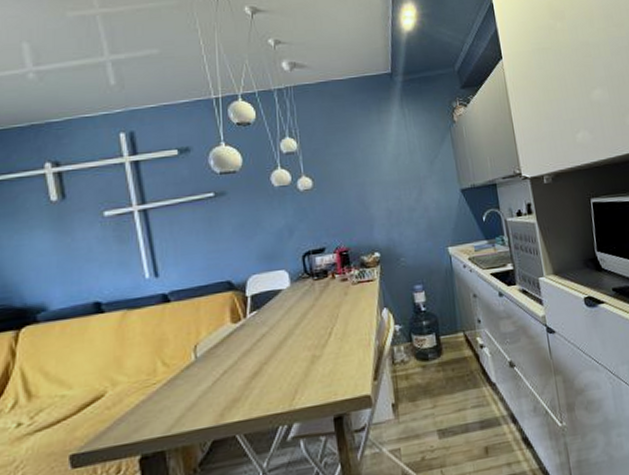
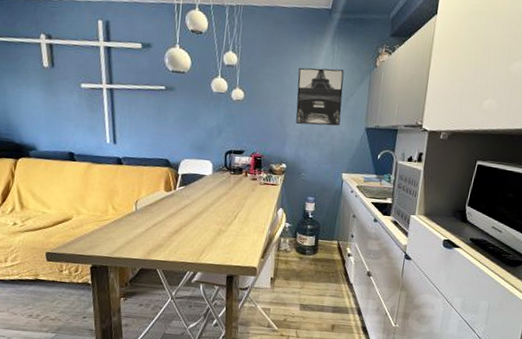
wall art: none [370,132,431,203] -> present [296,67,344,126]

